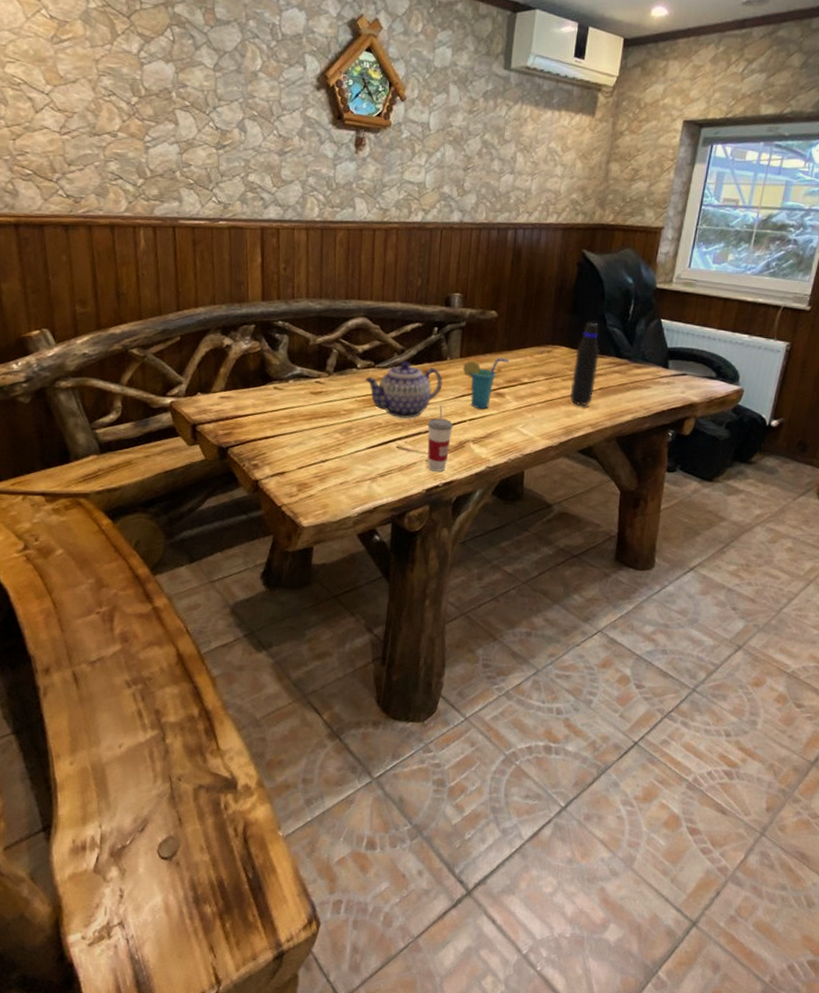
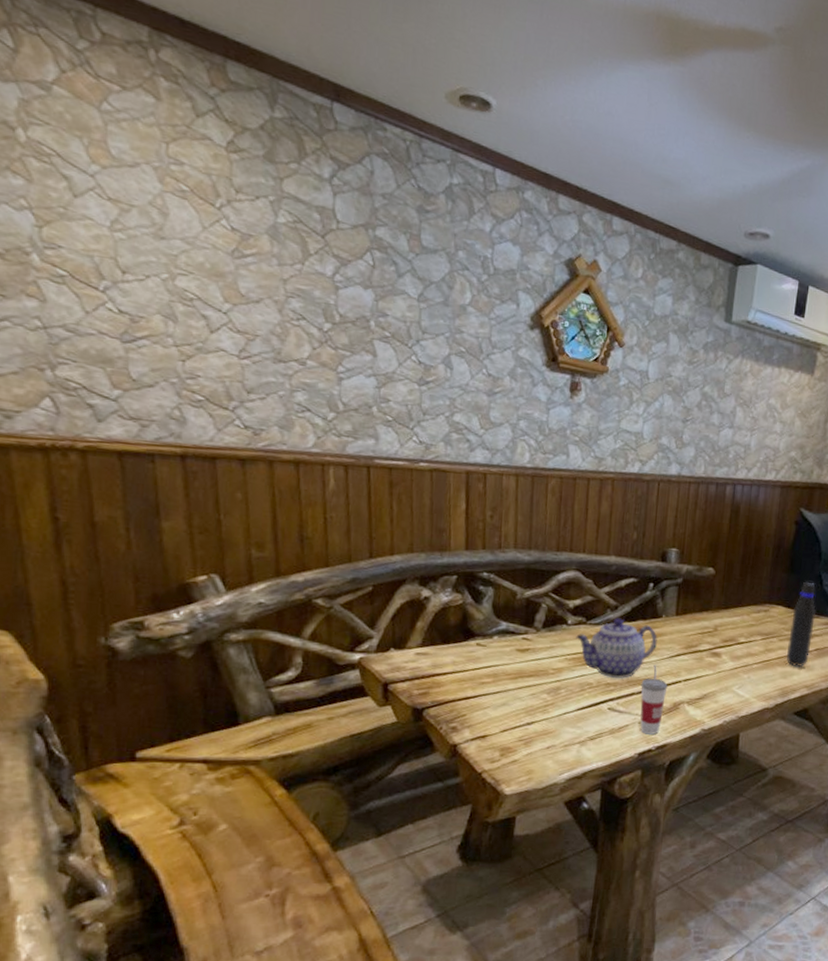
cup: present [462,357,509,409] -> none [678,616,726,669]

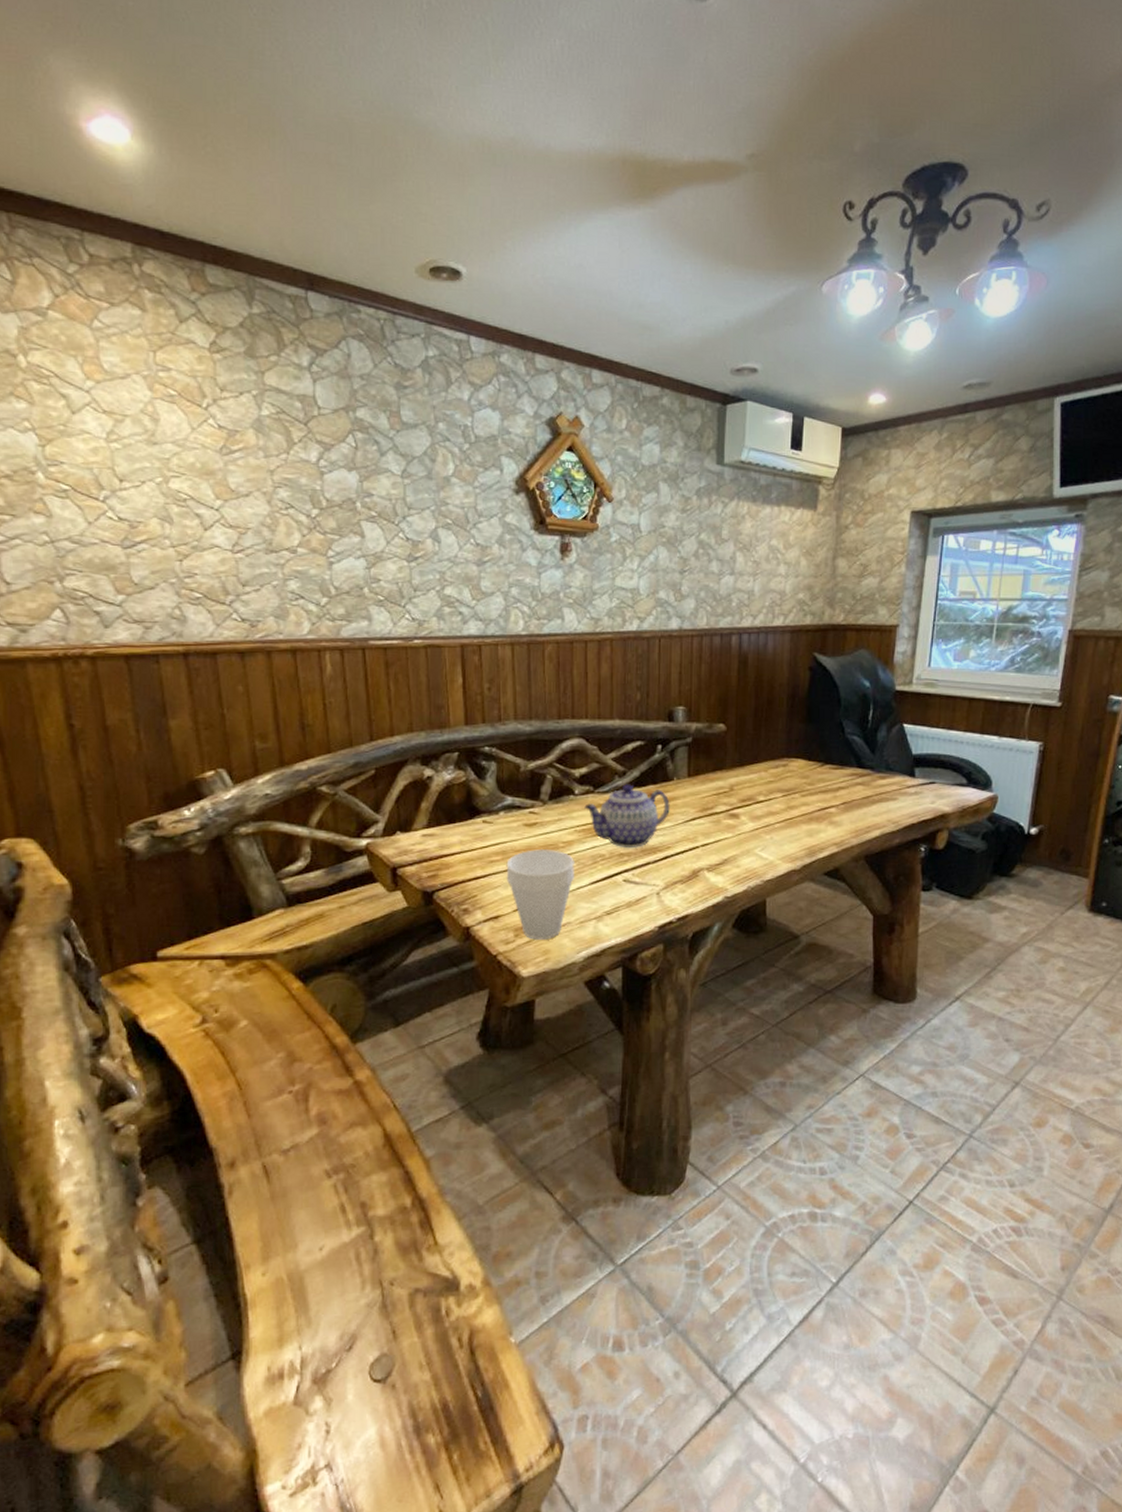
cup: none [495,674,563,761] -> present [506,849,574,940]
cup: present [640,664,668,735] -> none [656,831,685,905]
water bottle: present [786,582,817,668] -> none [810,732,840,824]

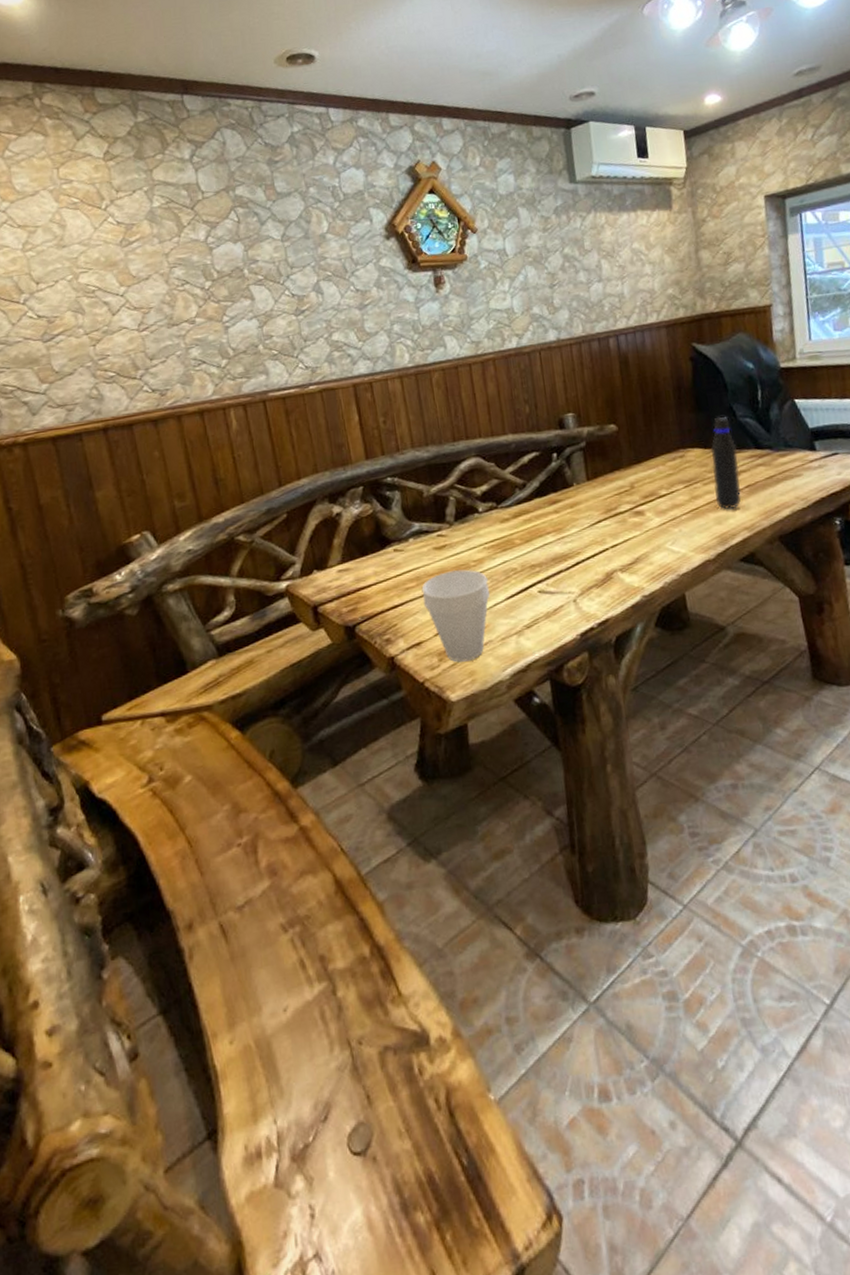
teapot: present [584,784,671,849] -> none [490,495,575,559]
water bottle: none [810,732,840,824] -> present [710,417,742,510]

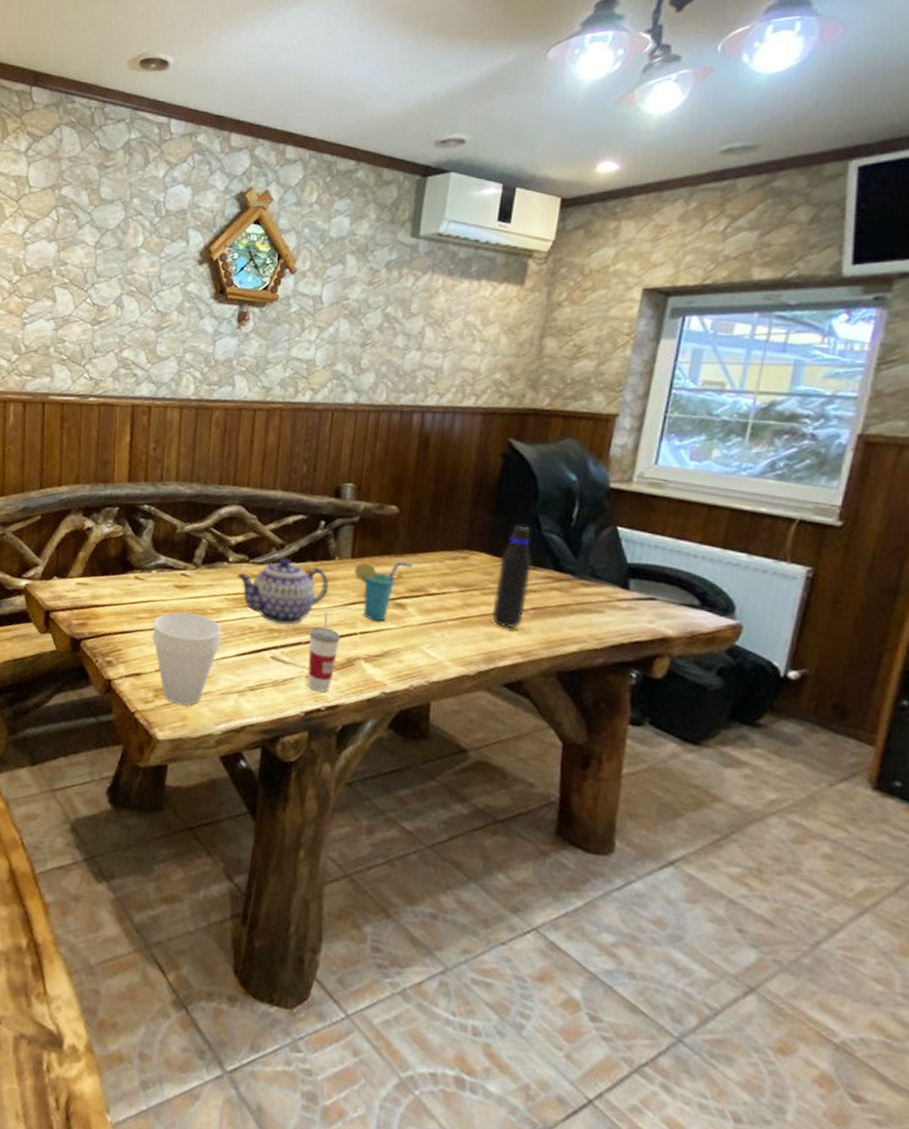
teapot: none [490,495,575,559] -> present [237,557,330,626]
cup: none [566,536,598,612] -> present [307,612,341,692]
cup: none [592,472,641,533] -> present [353,561,413,621]

